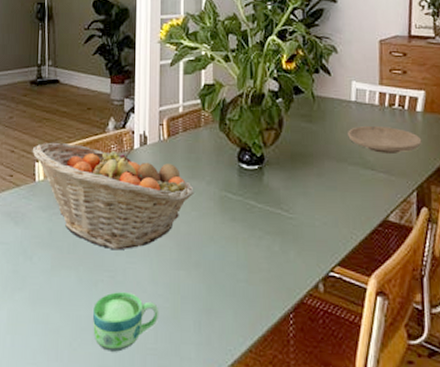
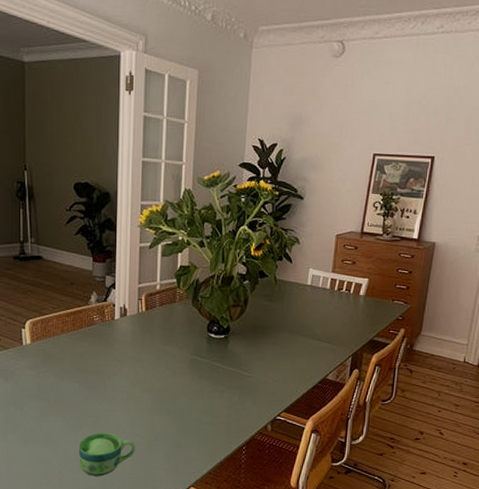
fruit basket: present [32,142,194,250] -> none [18,311,168,401]
plate: present [348,125,422,153] -> none [302,305,361,328]

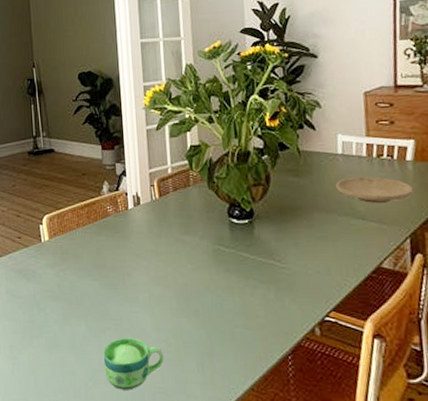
plate: none [302,305,361,328] -> present [336,176,414,203]

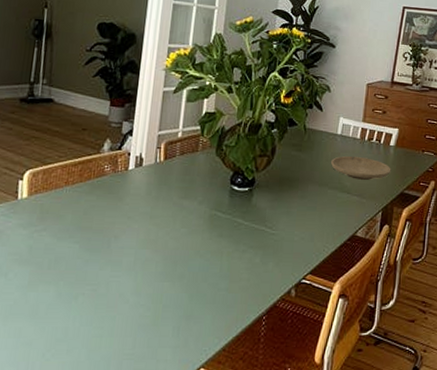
cup: present [104,338,165,390] -> none [69,304,140,359]

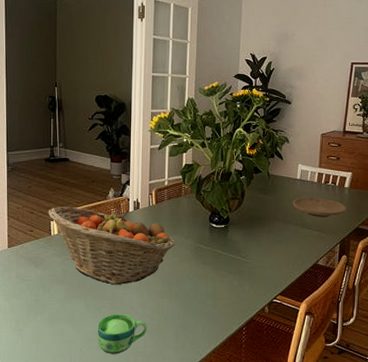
fruit basket: none [16,160,186,265] -> present [48,206,175,285]
cup: none [69,304,140,359] -> present [98,314,148,354]

